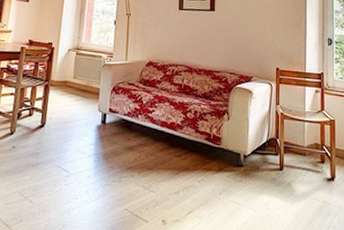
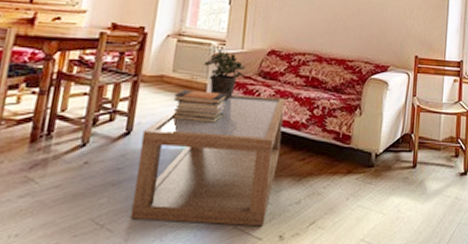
coffee table: none [45,97,163,211] -> present [130,94,286,227]
book stack: none [74,93,115,121] -> present [172,90,227,123]
potted plant: none [97,61,129,102] -> present [204,50,246,100]

